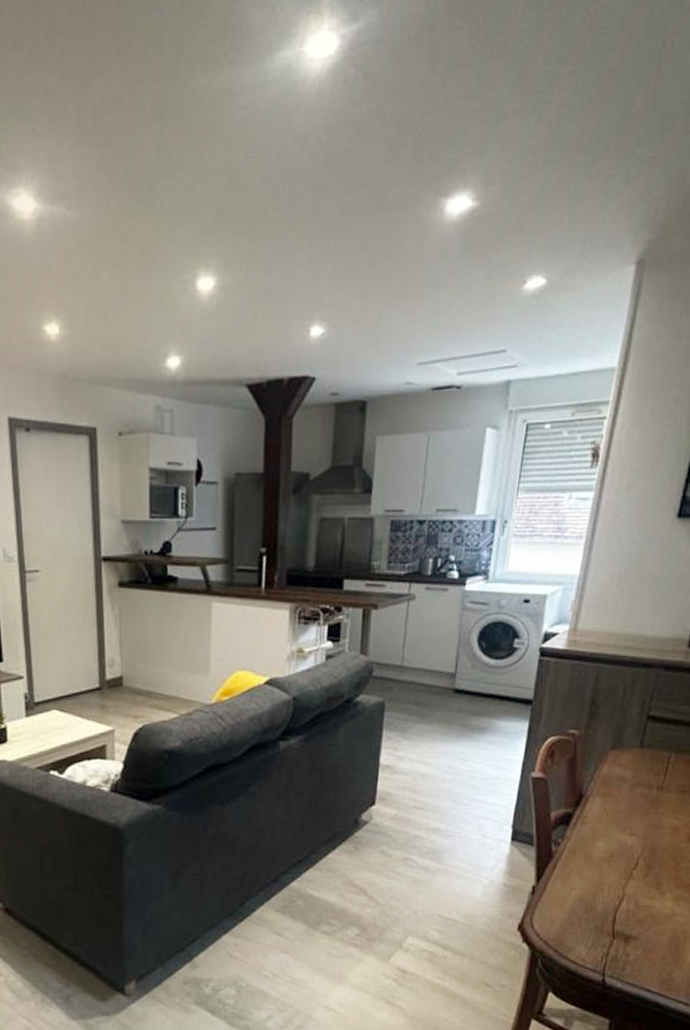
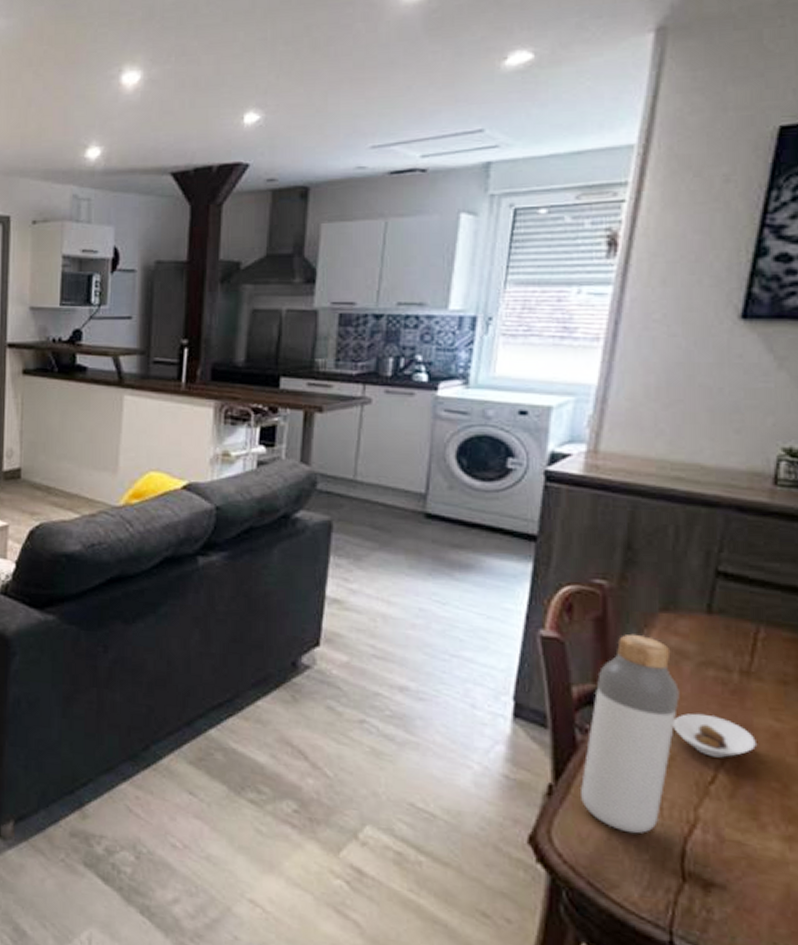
bottle: none [553,768,619,912] -> present [581,633,680,834]
saucer: none [613,820,663,850] -> present [672,713,756,758]

